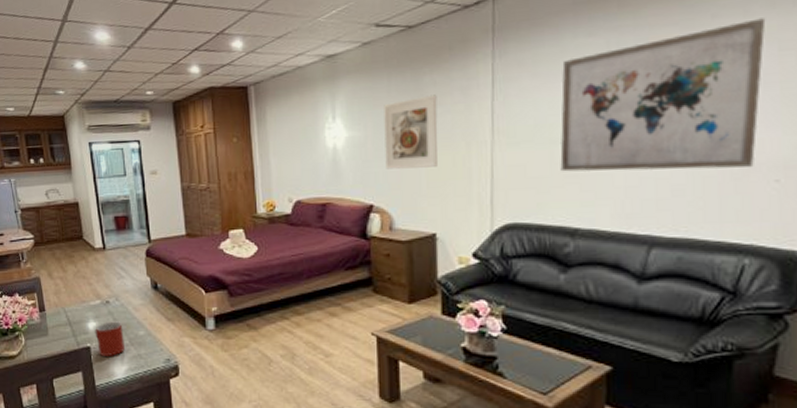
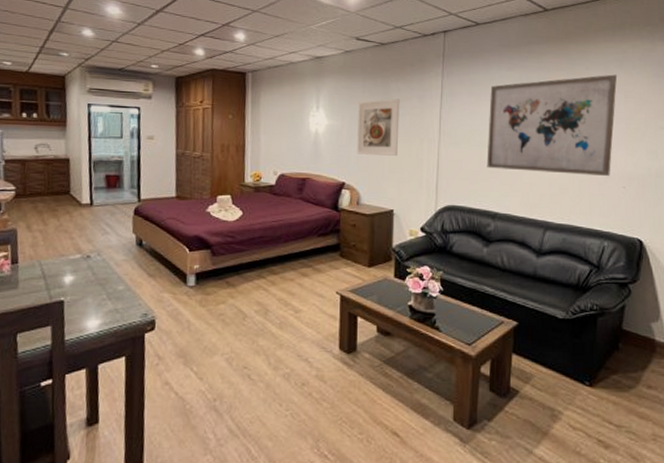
mug: present [95,321,125,356] -> none [70,276,102,310]

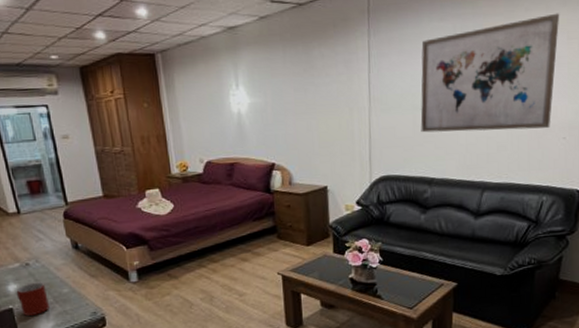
mug: none [70,276,102,310] -> present [16,282,49,316]
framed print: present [357,99,400,156] -> none [280,66,327,132]

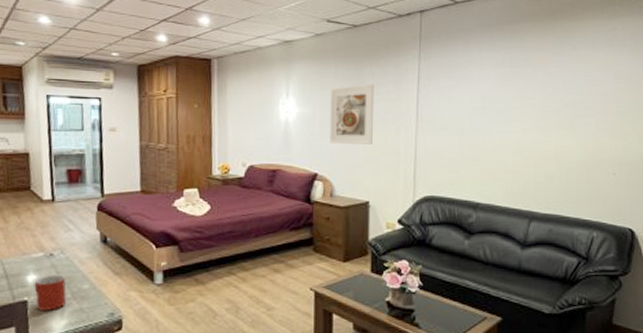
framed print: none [280,66,327,132] -> present [330,84,374,145]
wall art: present [420,13,560,133] -> none [467,53,607,162]

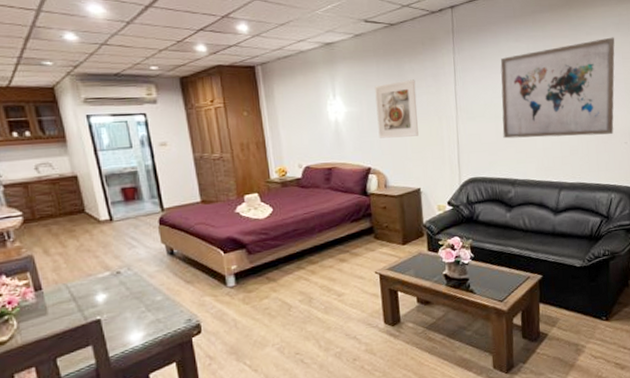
mug: present [34,274,67,310] -> none [105,290,141,327]
wall art: none [467,53,607,162] -> present [500,37,615,139]

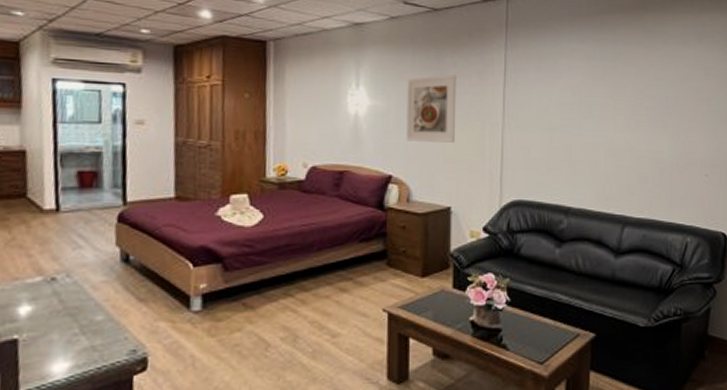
wall art: present [500,37,615,139] -> none [557,49,697,163]

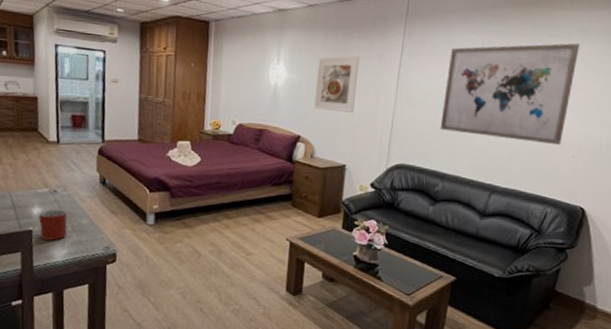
mug: none [27,304,73,351] -> present [38,209,68,241]
wall art: none [557,49,697,163] -> present [440,43,580,145]

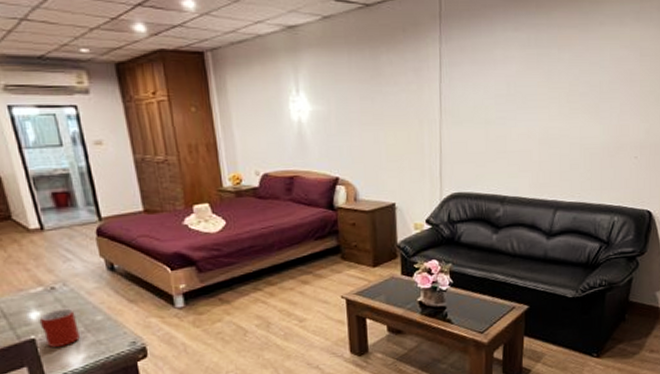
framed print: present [314,56,360,113] -> none [345,74,395,144]
wall art: present [440,43,580,145] -> none [493,29,634,148]

